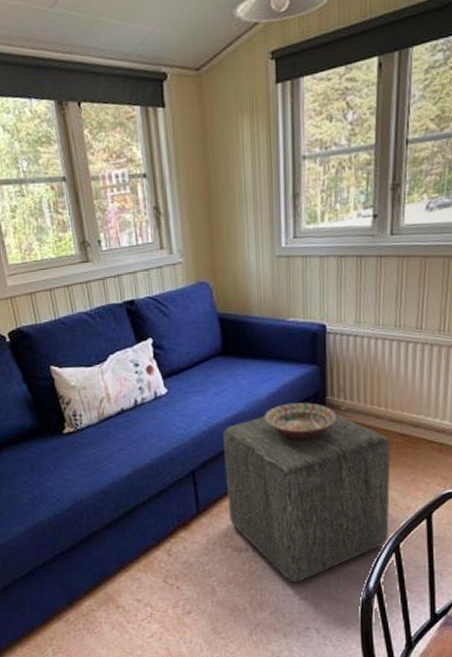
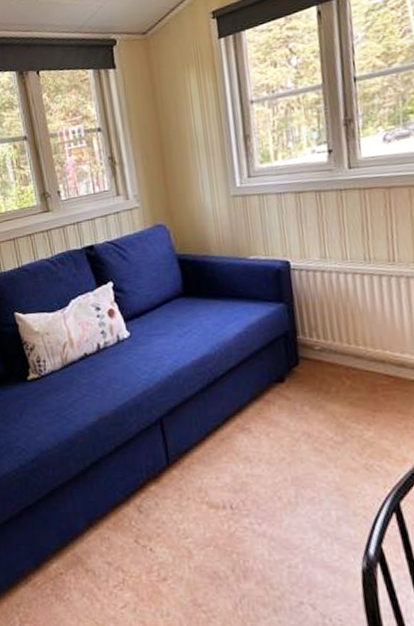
ottoman: present [222,415,391,583] -> none [189,355,385,547]
decorative bowl: present [264,402,338,441] -> none [231,342,313,384]

